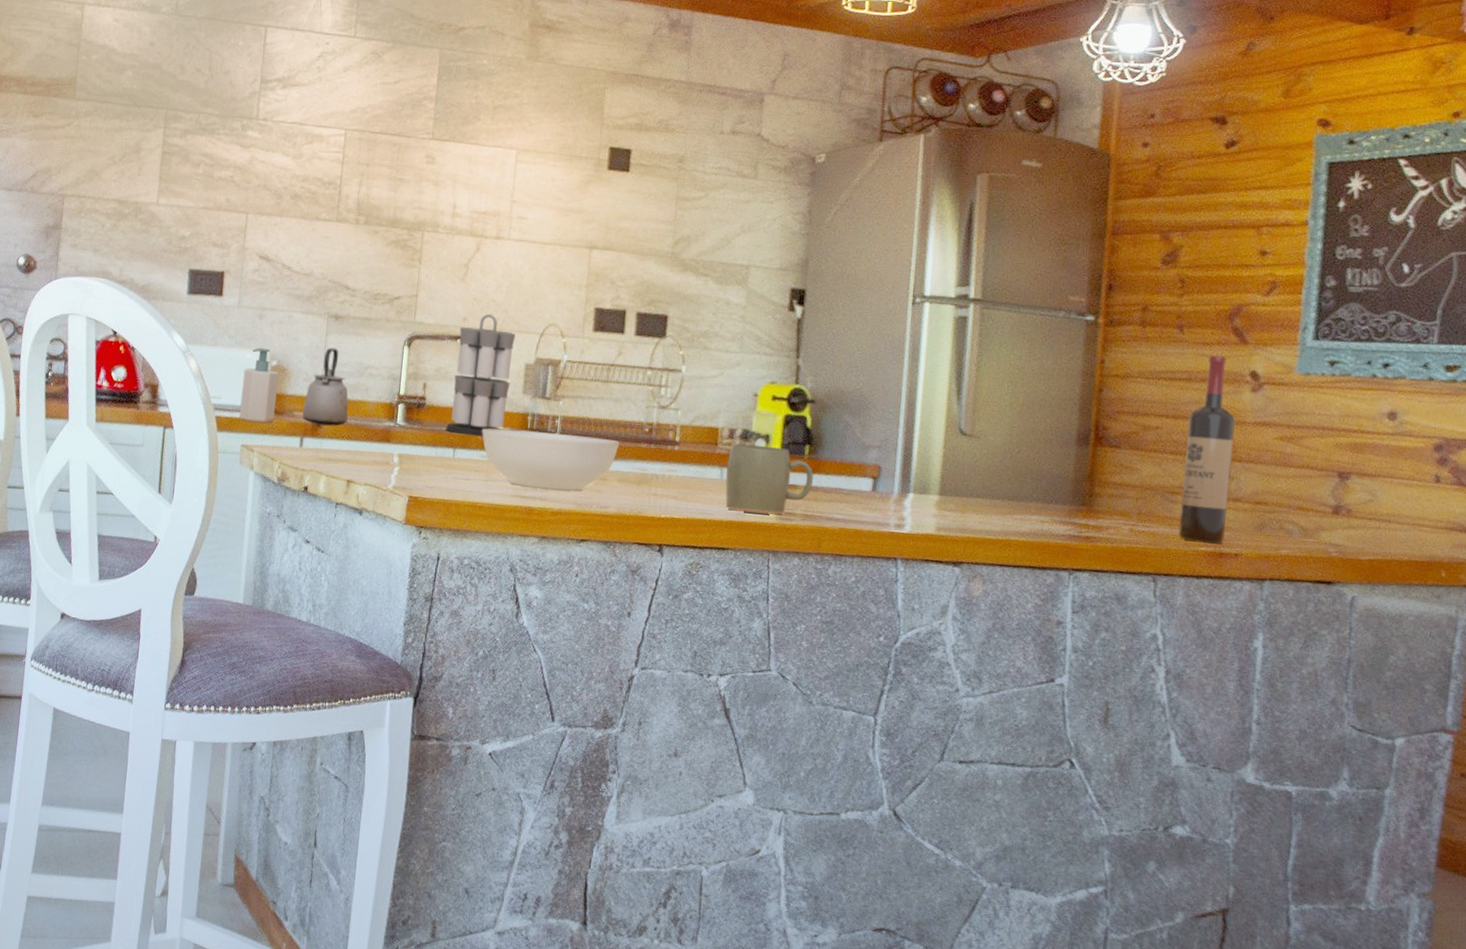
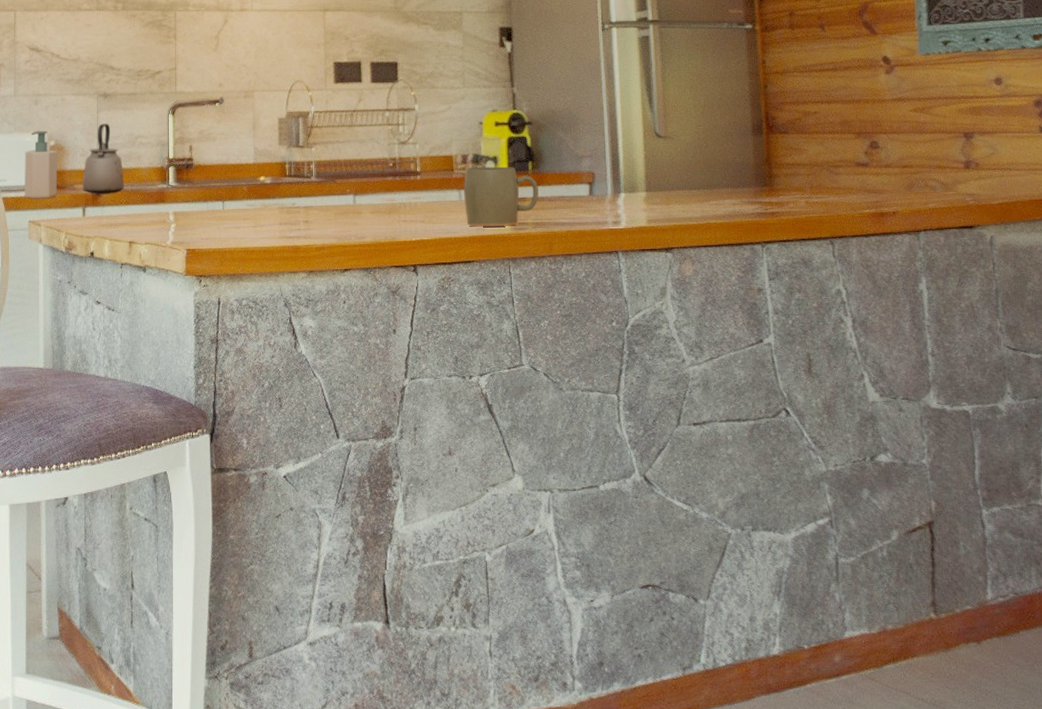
spice rack: present [446,313,516,437] -> none [214,77,267,188]
bowl: present [481,428,620,491] -> none [245,176,369,228]
wine bottle: present [1178,355,1235,544] -> none [839,46,883,206]

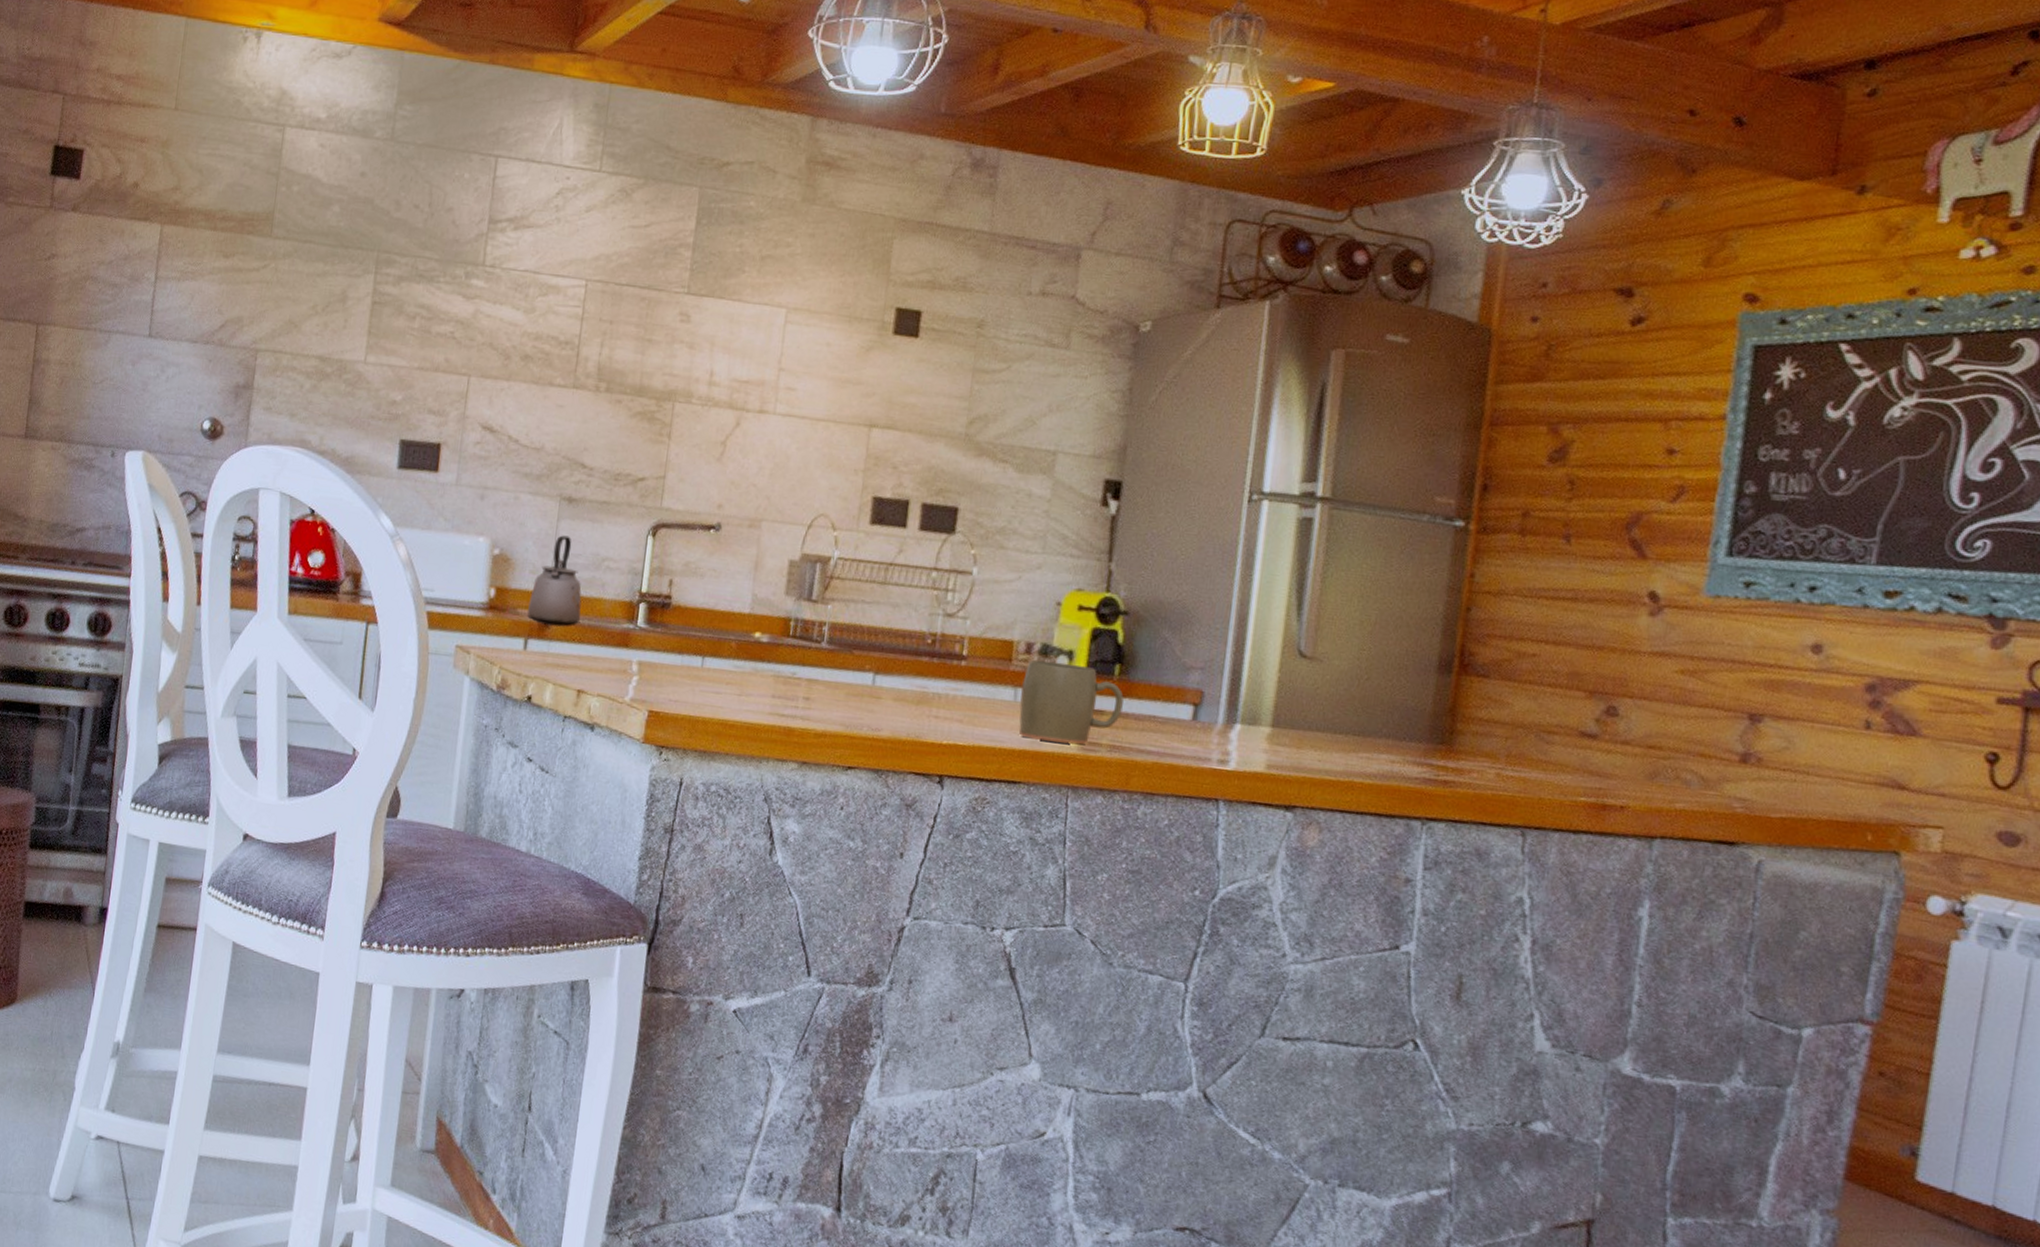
soap bottle: present [24,130,57,199] -> none [454,533,501,622]

